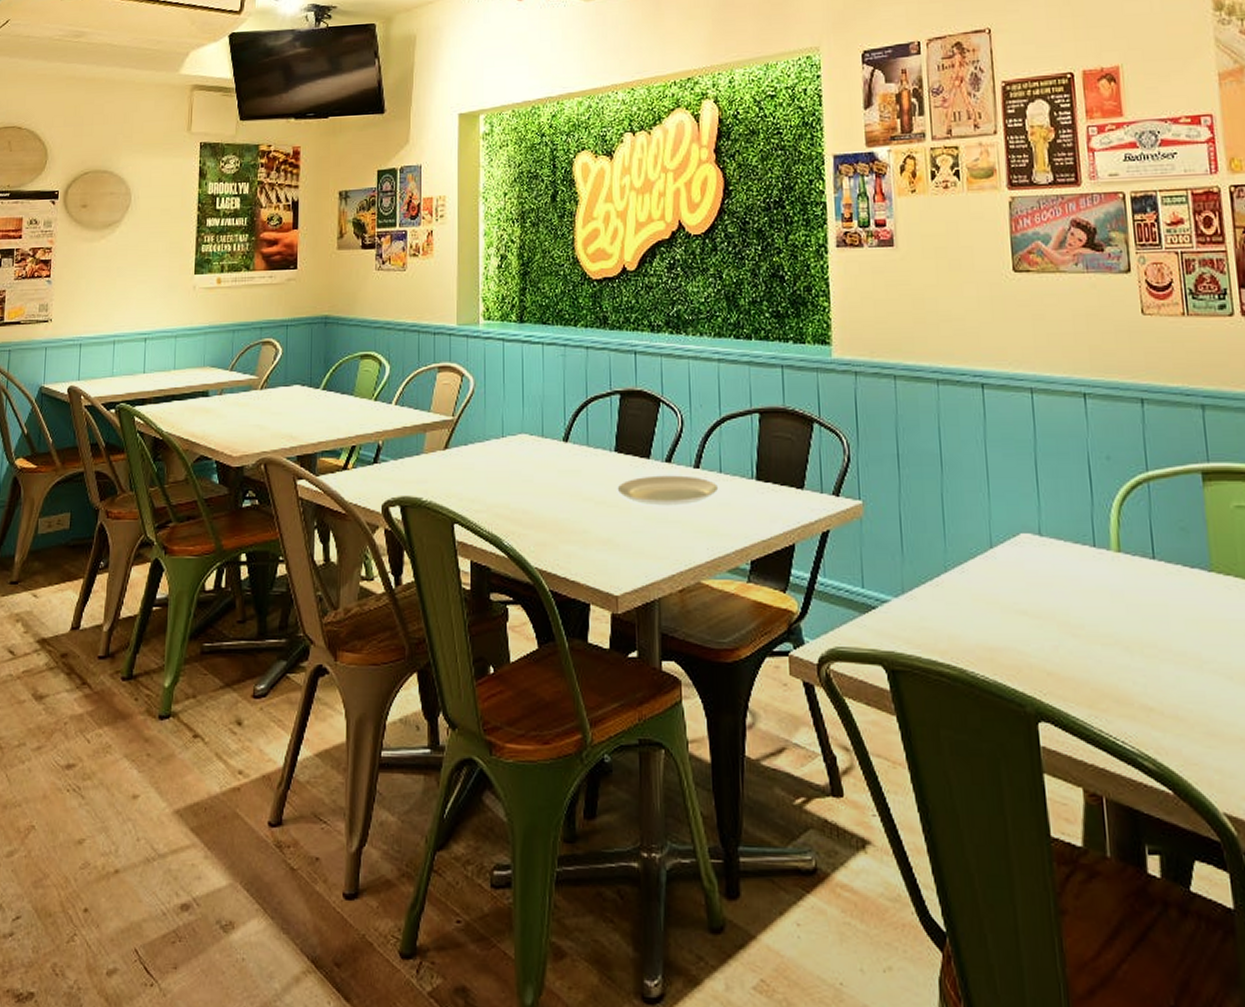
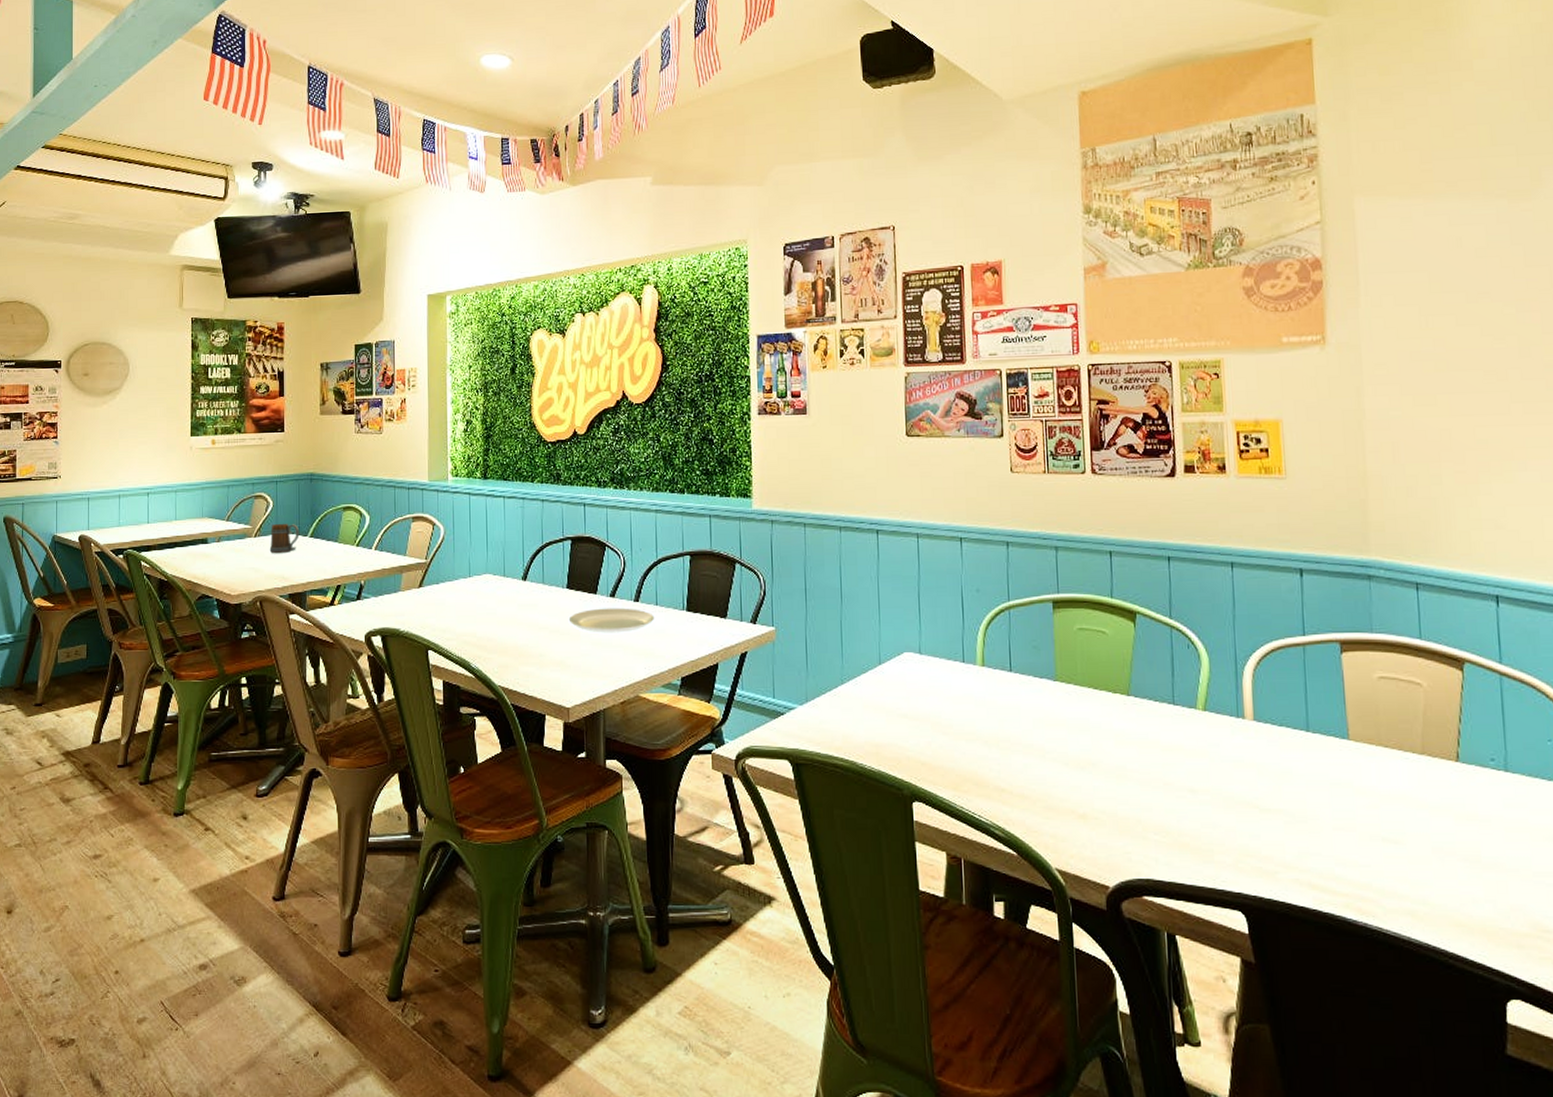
beer mug: none [277,373,311,409] -> present [269,523,300,554]

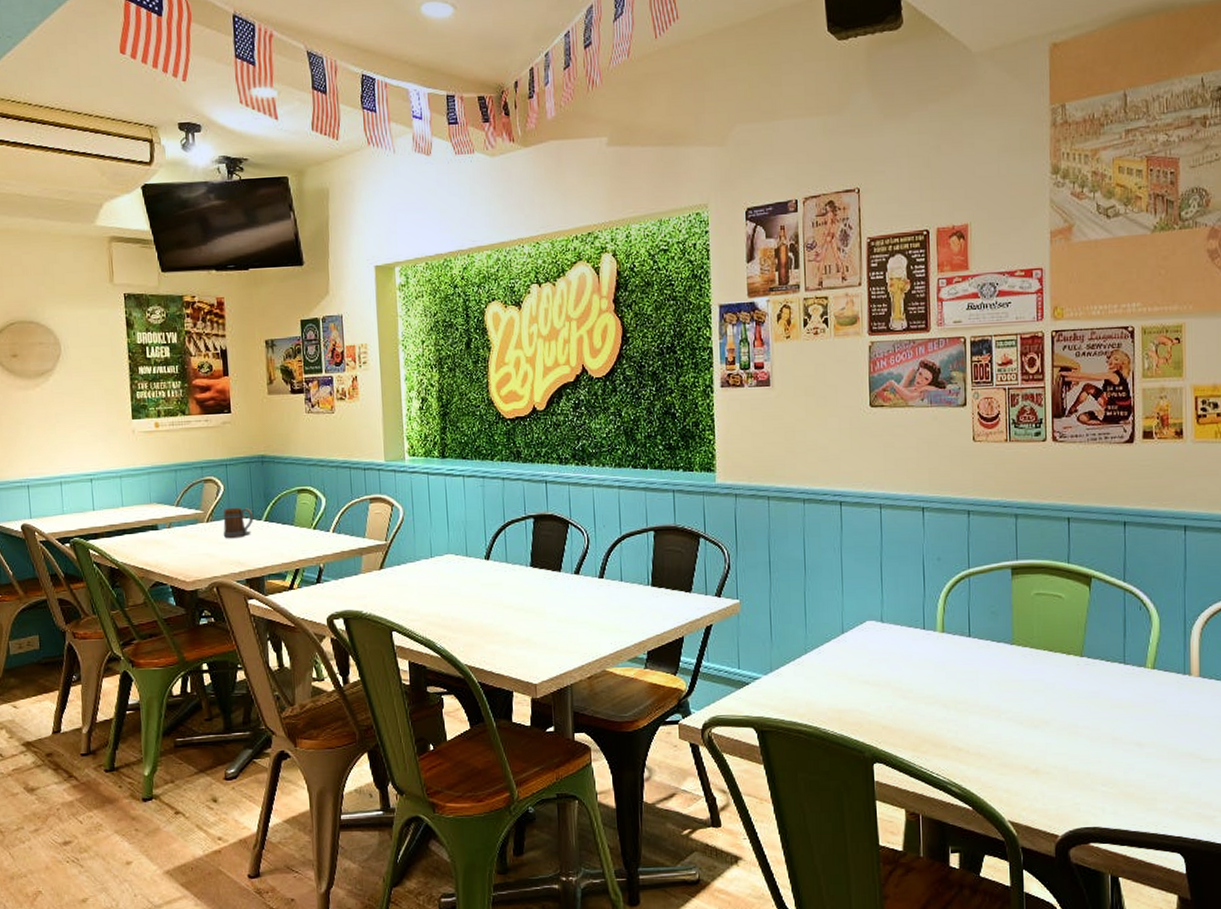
plate: present [568,608,655,633] -> none [533,584,620,611]

